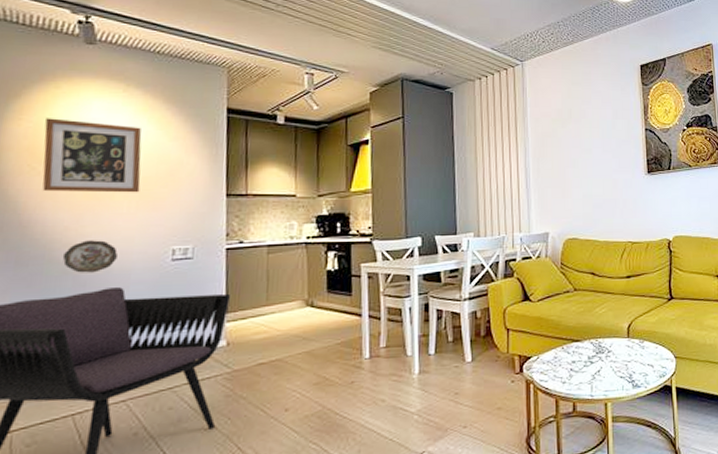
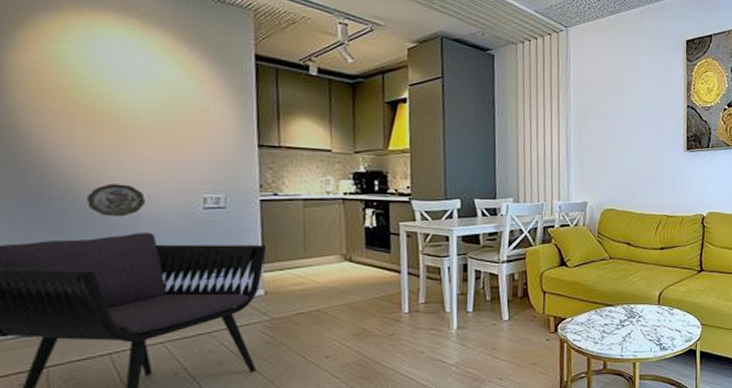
wall art: present [42,118,142,193] -> none [54,51,165,138]

